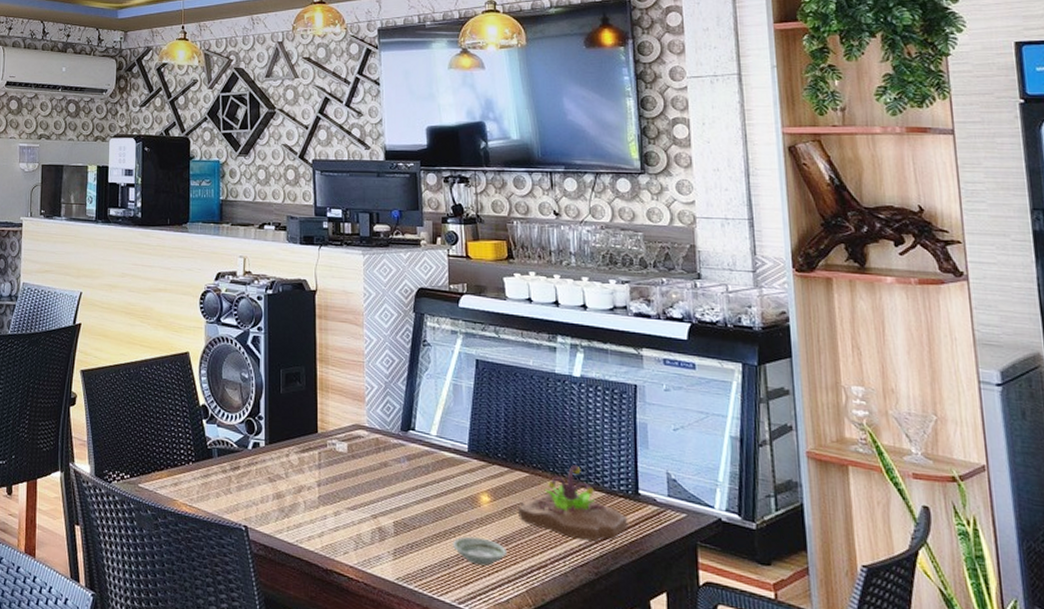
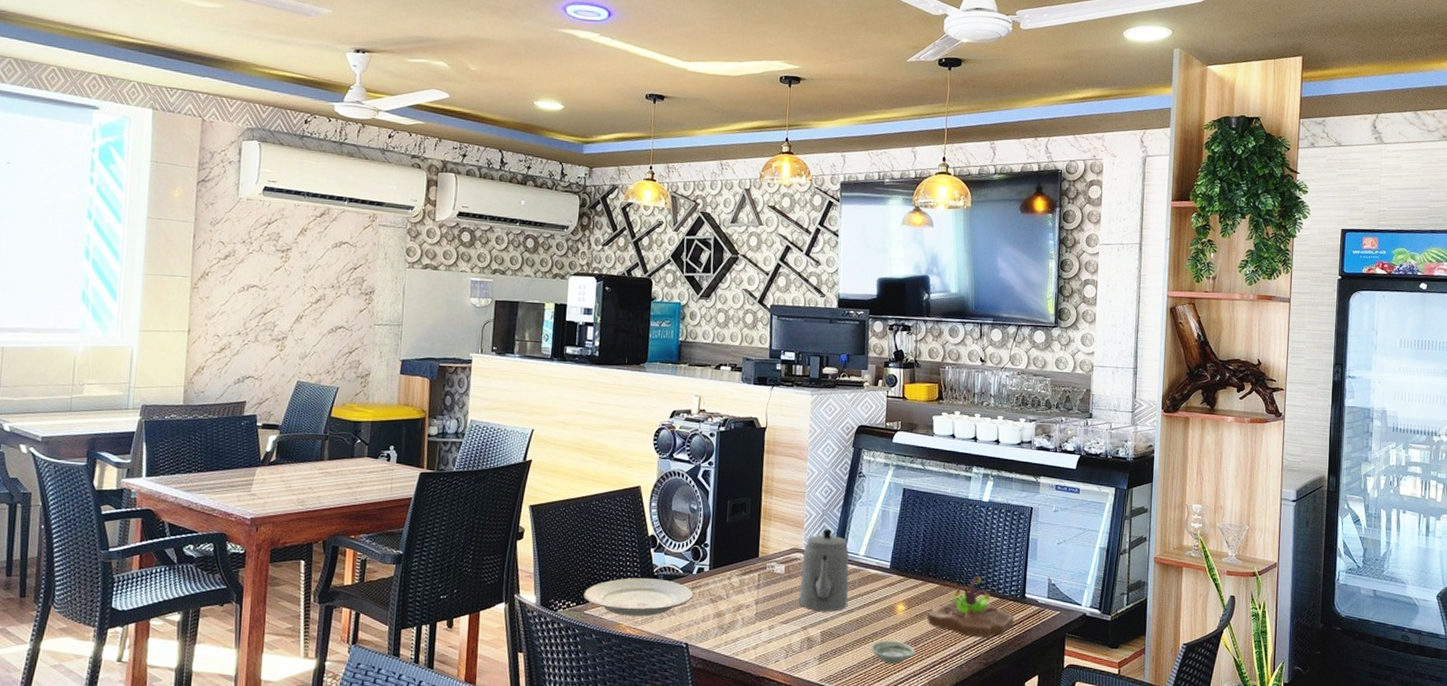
plate: none [137,450,250,494] -> present [584,578,694,617]
teapot: none [365,403,422,499] -> present [798,528,849,611]

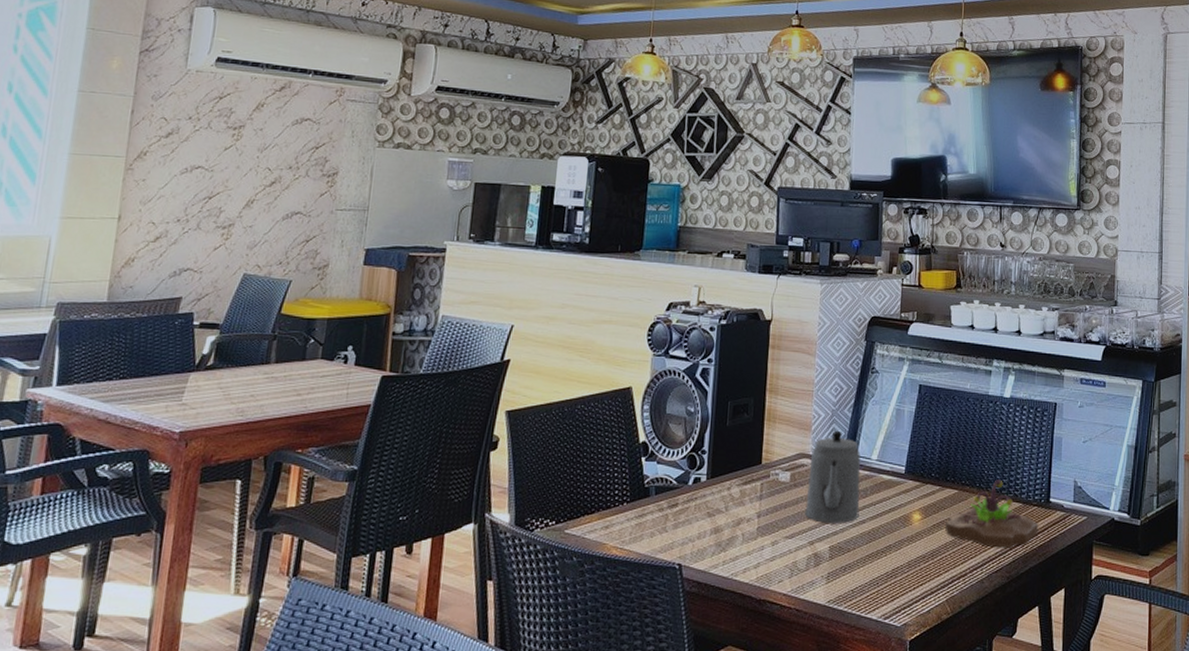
plate: present [584,578,694,617] -> none [564,491,689,535]
saucer: present [870,640,915,664] -> none [883,554,932,580]

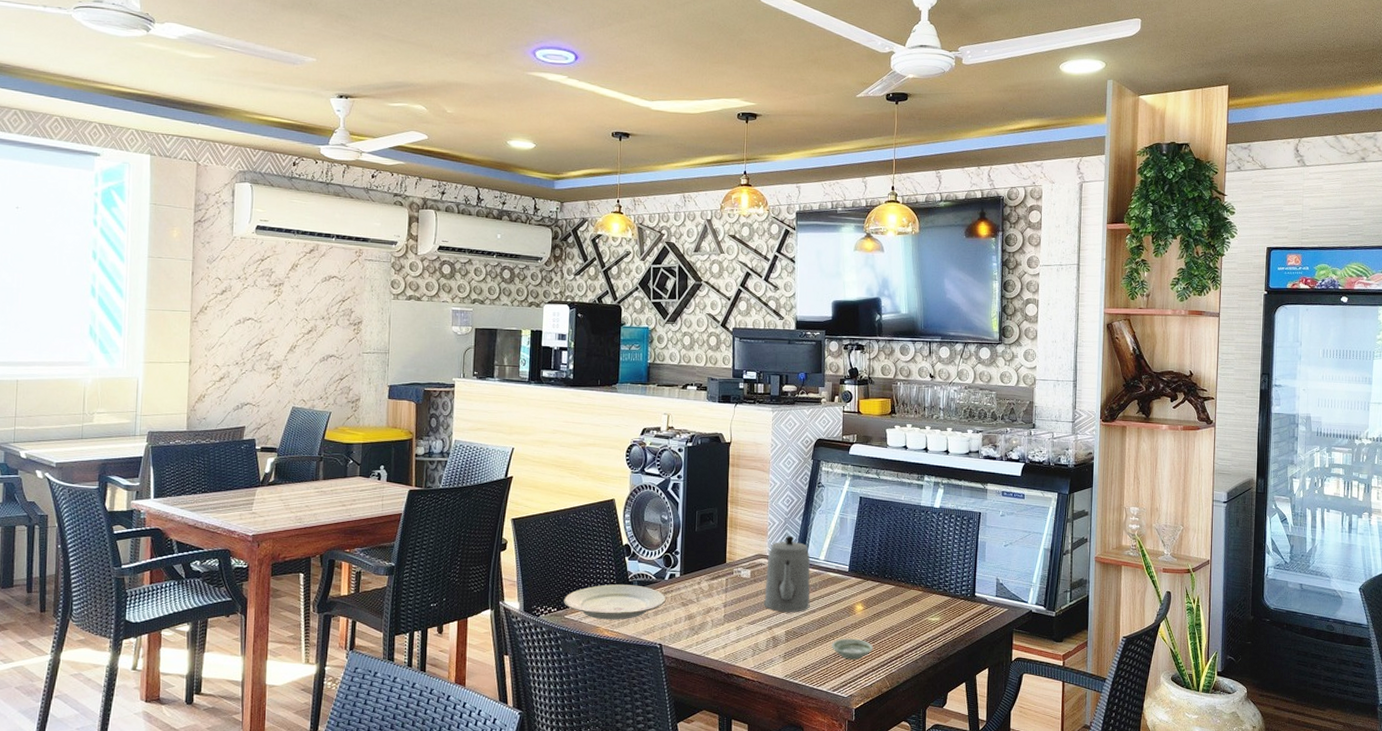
plate: none [564,491,689,535] -> present [564,584,666,620]
saucer: none [883,554,932,580] -> present [832,638,873,660]
succulent planter: present [945,479,1039,548] -> none [884,577,966,634]

